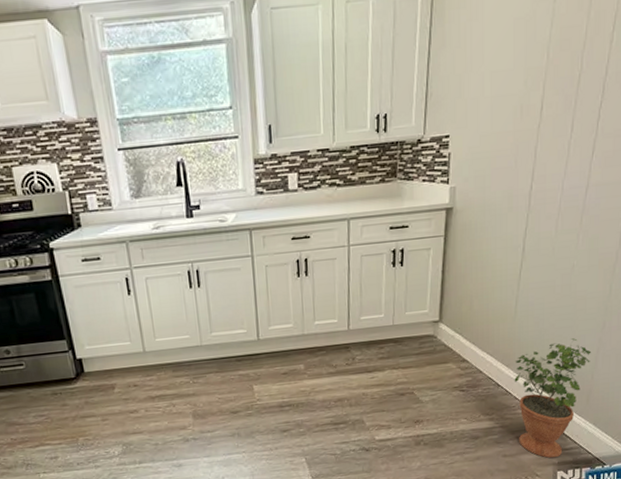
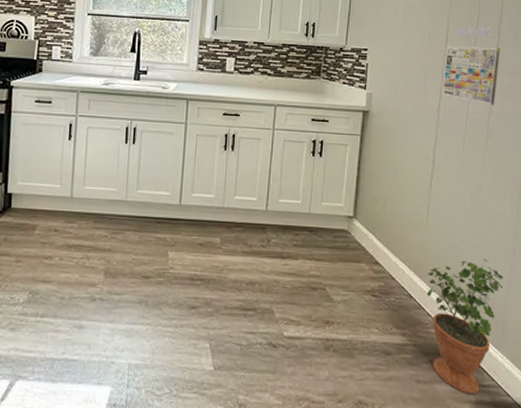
calendar: none [534,83,605,179] -> present [441,26,501,106]

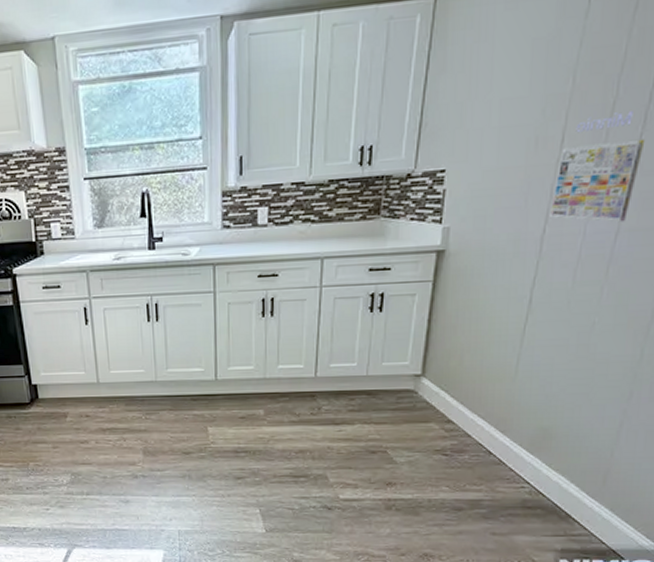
potted plant: present [427,259,504,395] -> none [510,407,613,544]

